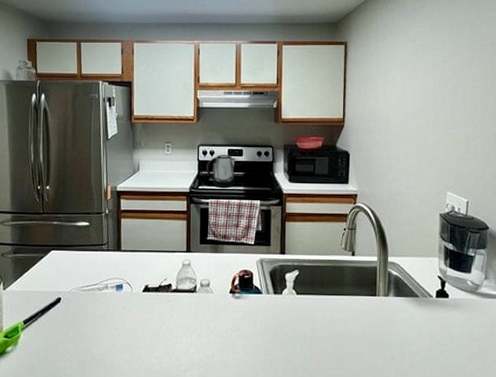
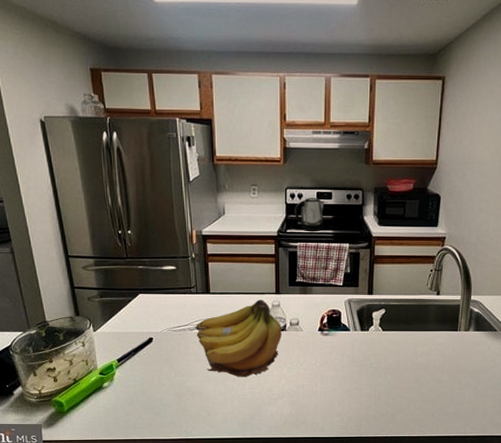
fruit: none [104,258,192,345] -> present [195,300,281,378]

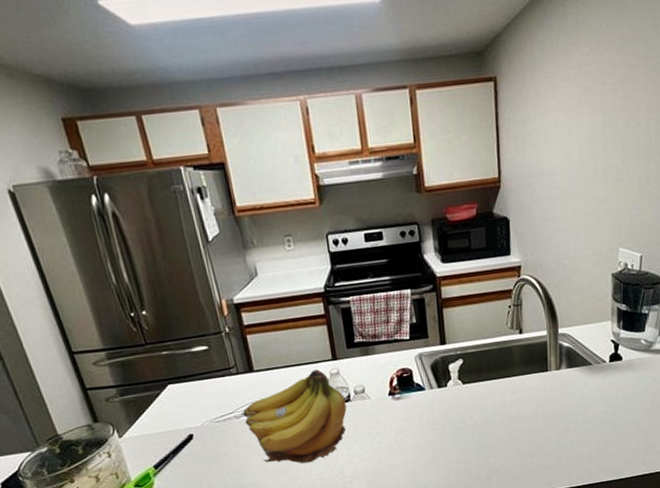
kettle: present [295,198,325,231] -> none [340,241,378,282]

